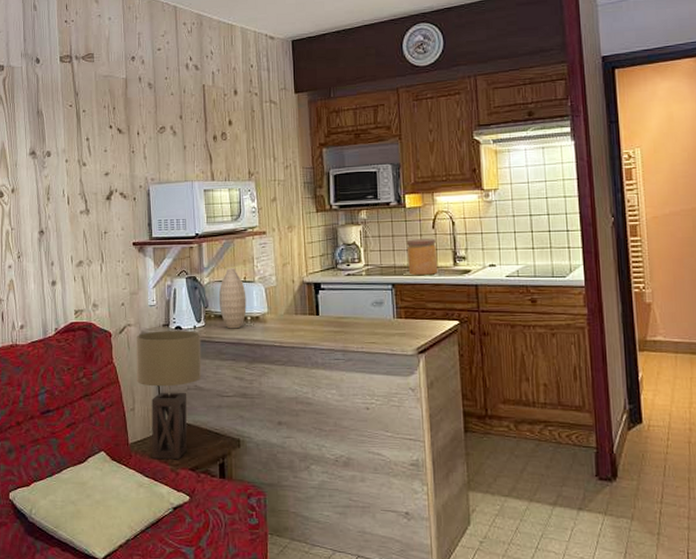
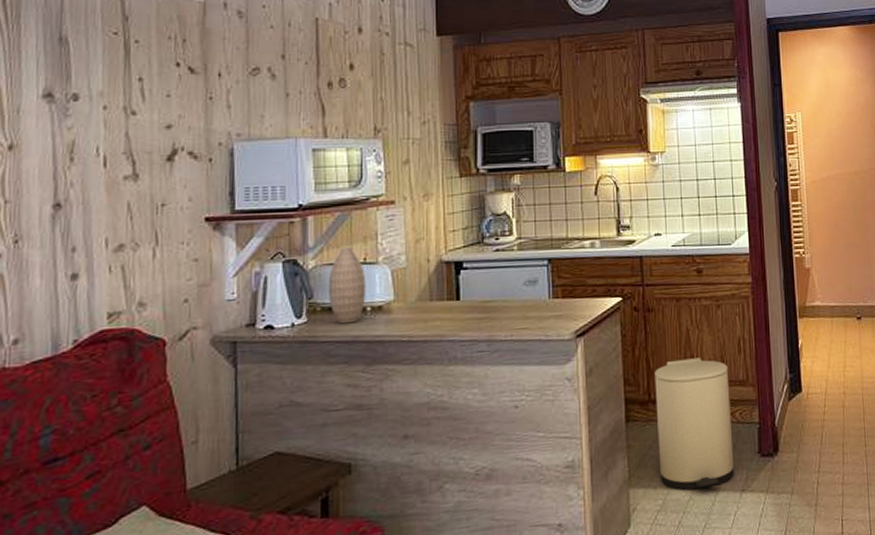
table lamp: present [136,331,202,460] -> none [202,329,301,505]
jar: present [406,239,438,276] -> none [565,206,600,249]
pedal bin: none [491,381,571,501] -> present [655,358,734,491]

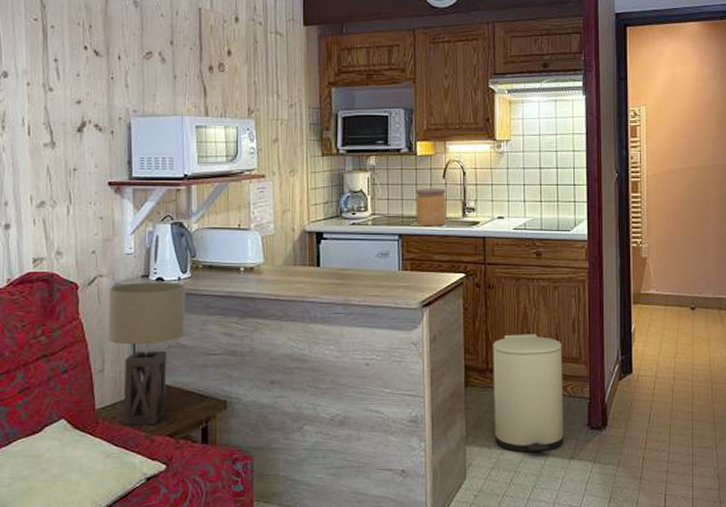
table lamp: none [202,329,301,505] -> present [107,282,186,426]
vase: present [328,247,366,324] -> none [208,214,240,281]
jar: none [565,206,600,249] -> present [415,188,447,227]

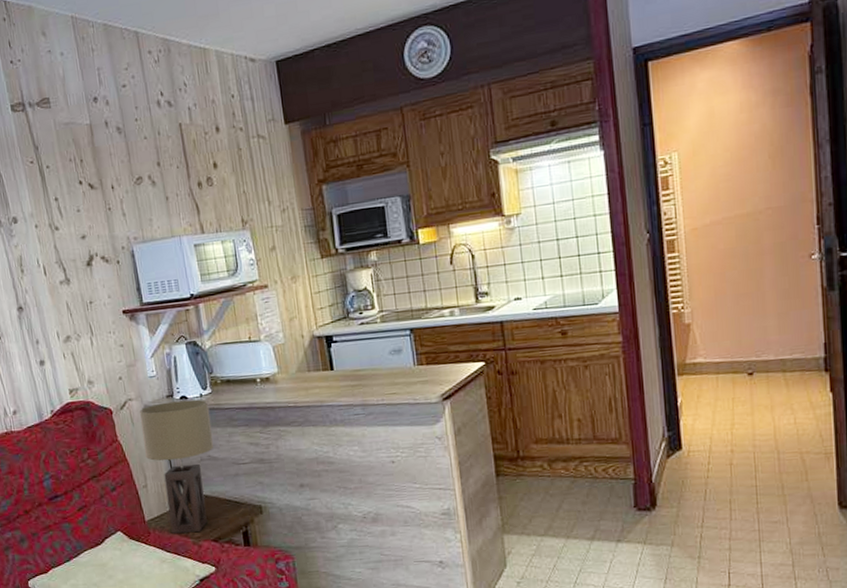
jar: present [415,188,447,227] -> none [422,275,459,318]
pedal bin: present [493,334,564,453] -> none [522,417,609,539]

